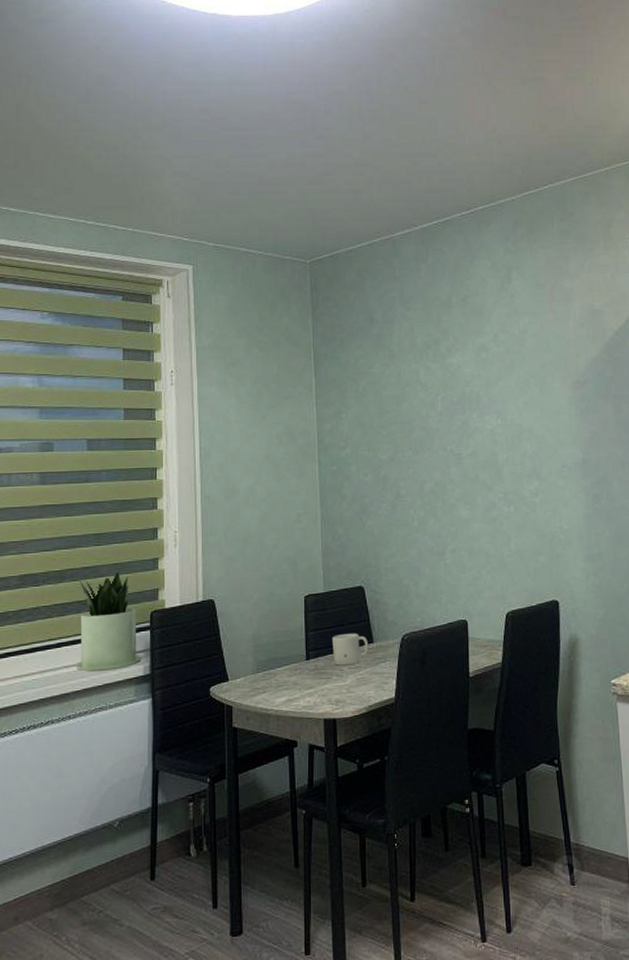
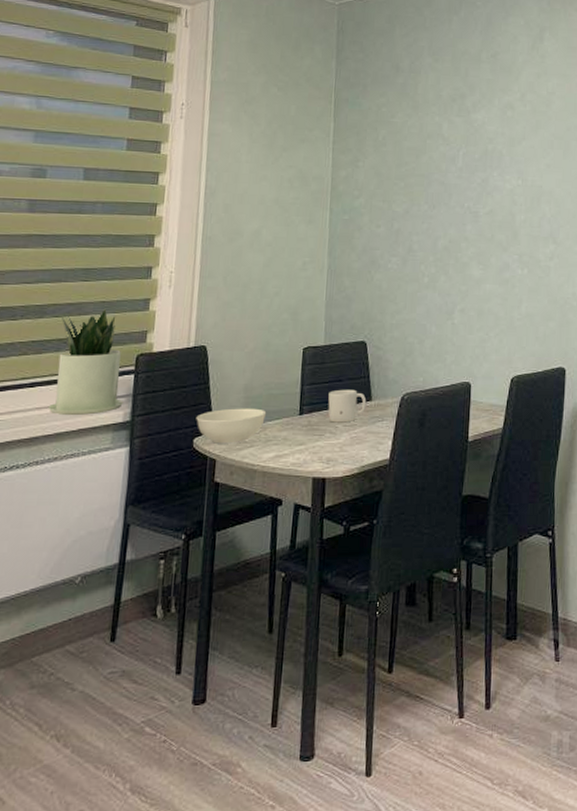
bowl: none [210,656,276,691] -> present [196,408,267,444]

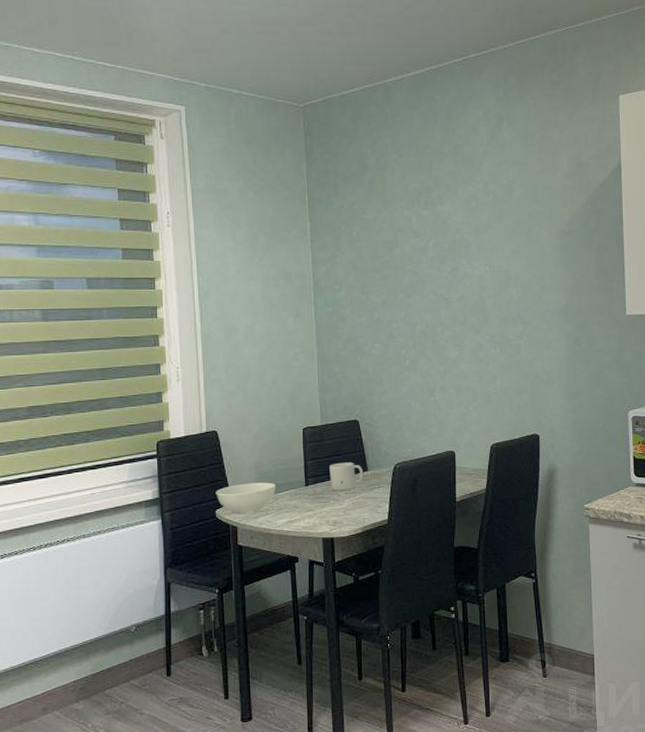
planter: present [47,309,124,416] -> none [85,403,152,496]

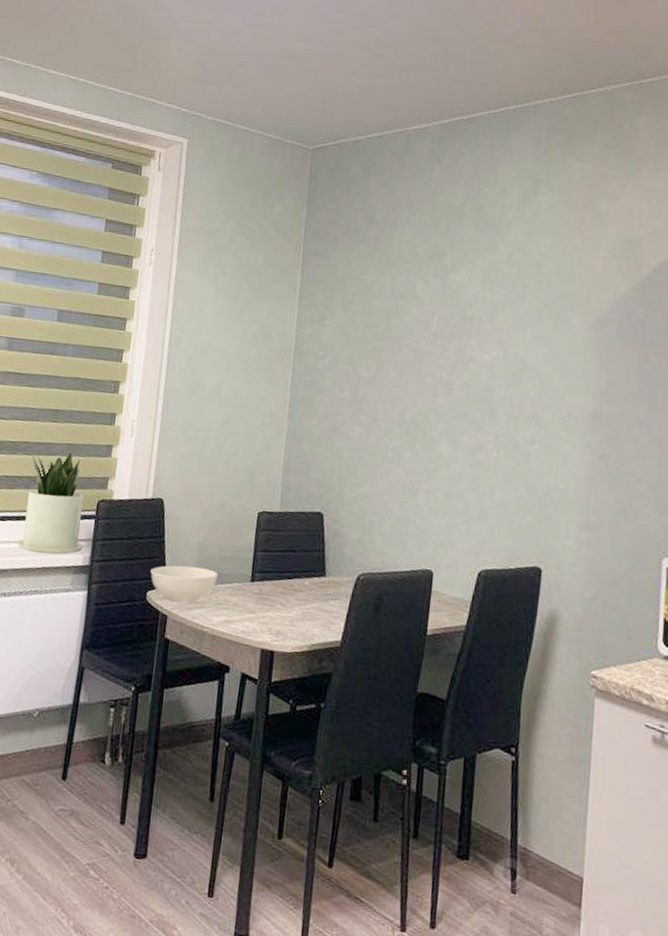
planter: none [85,403,152,496] -> present [16,449,85,555]
mug: present [329,462,364,491] -> none [280,560,320,596]

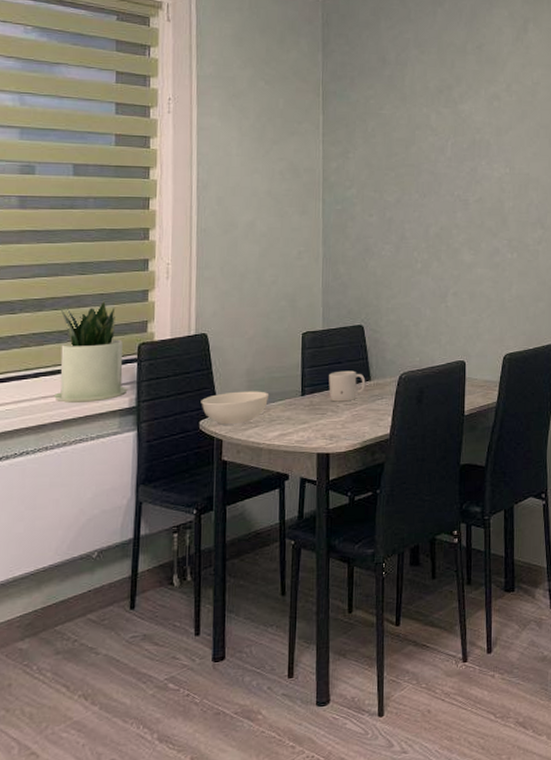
mug: none [280,560,320,596] -> present [329,370,366,402]

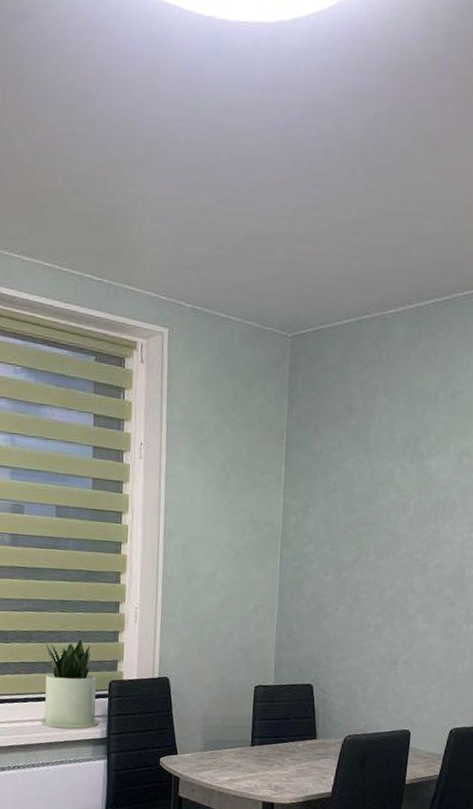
bowl: present [201,391,270,425] -> none [161,734,222,766]
mug: present [329,370,366,402] -> none [276,726,312,757]

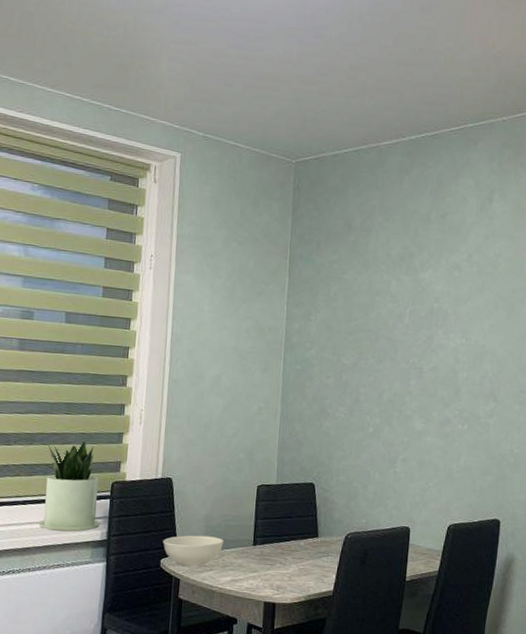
bowl: none [161,734,222,766] -> present [163,535,225,567]

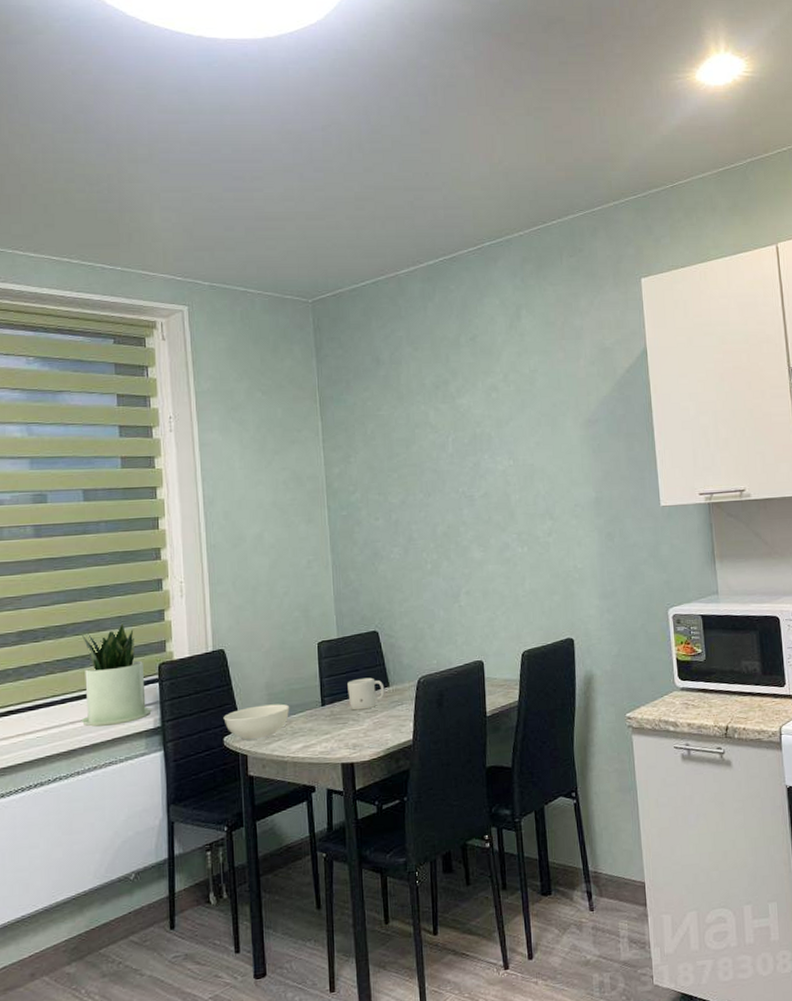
mug: none [278,525,314,556] -> present [347,677,385,711]

